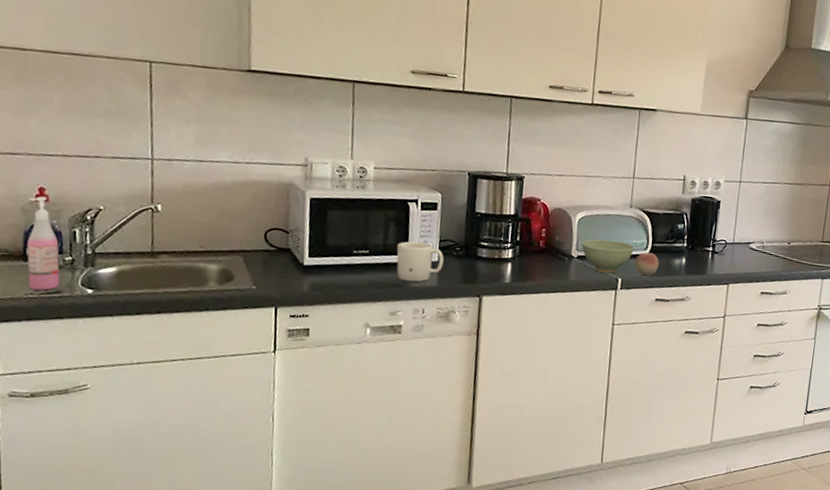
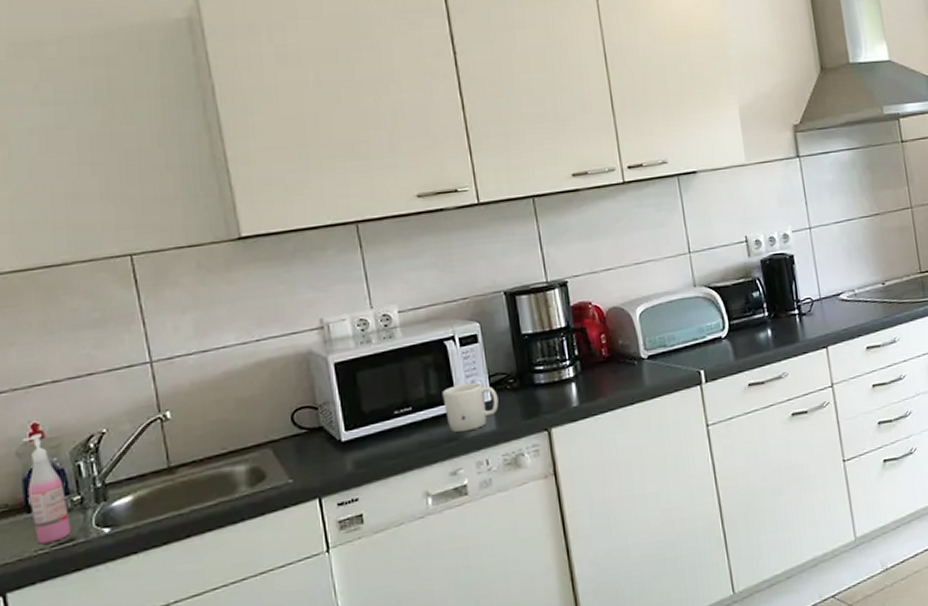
bowl: present [581,239,634,274] -> none [648,327,710,369]
fruit: present [634,252,659,275] -> none [714,331,743,360]

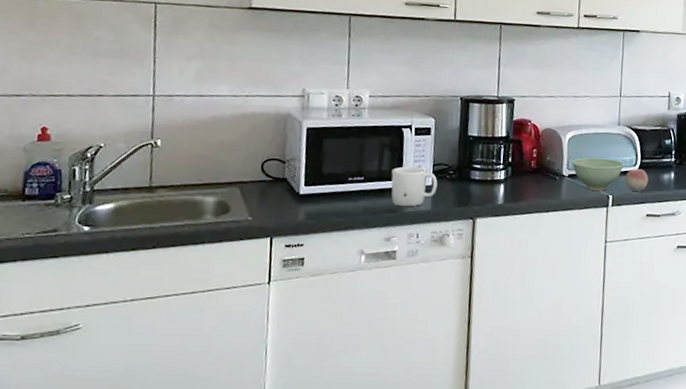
soap dispenser: present [22,433,72,544] -> none [25,136,59,230]
bowl: none [648,327,710,369] -> present [571,157,624,191]
fruit: none [714,331,743,360] -> present [624,168,648,191]

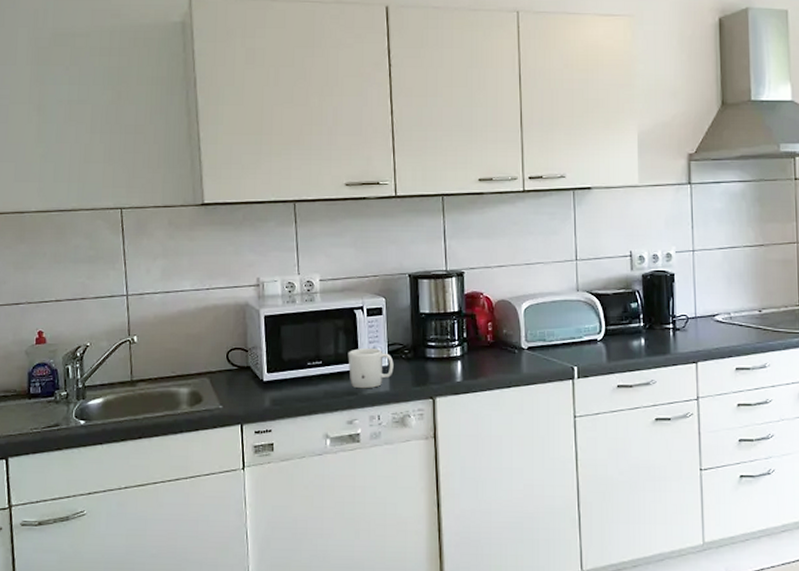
bowl: present [571,157,624,191] -> none [530,327,587,362]
fruit: present [624,168,648,191] -> none [590,336,616,361]

